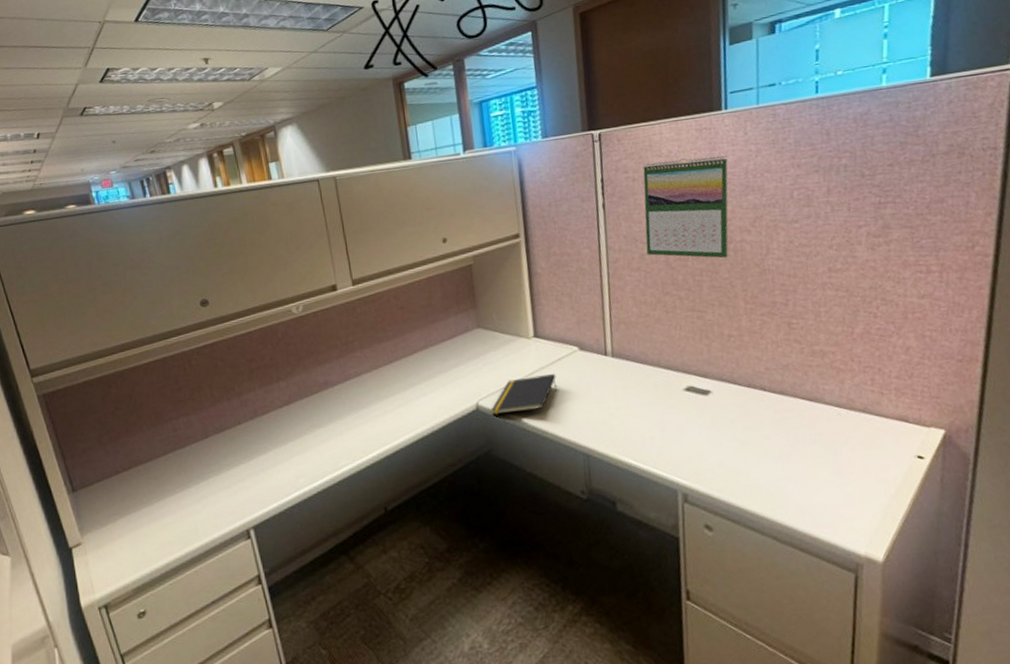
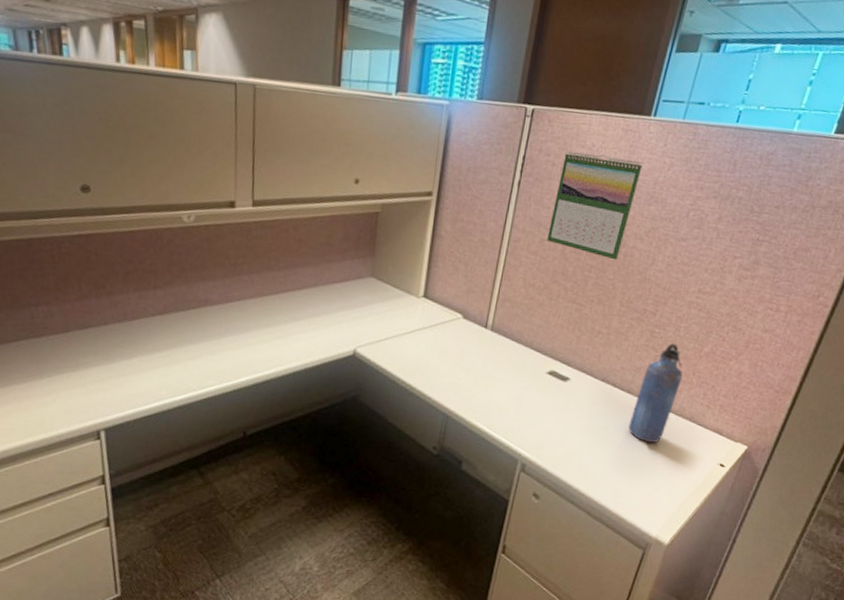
notepad: present [491,373,556,415] -> none [366,333,436,366]
water bottle: none [792,331,840,447] -> present [627,343,683,443]

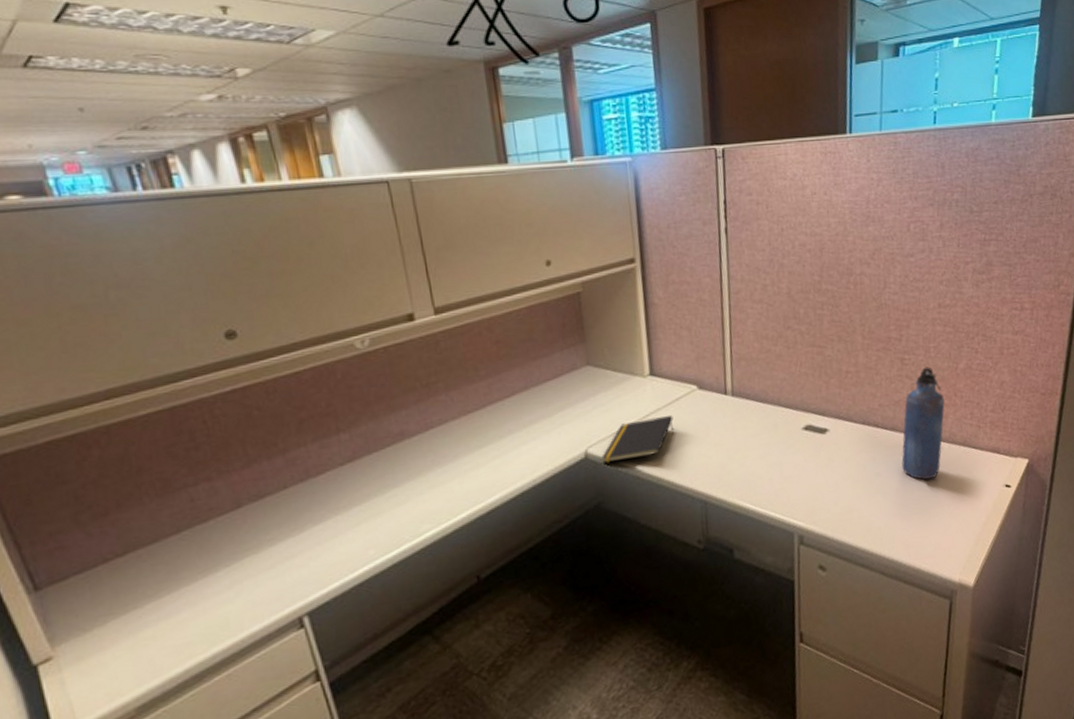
notepad: none [366,333,436,366] -> present [601,414,673,464]
calendar: present [547,151,643,260] -> none [767,182,851,292]

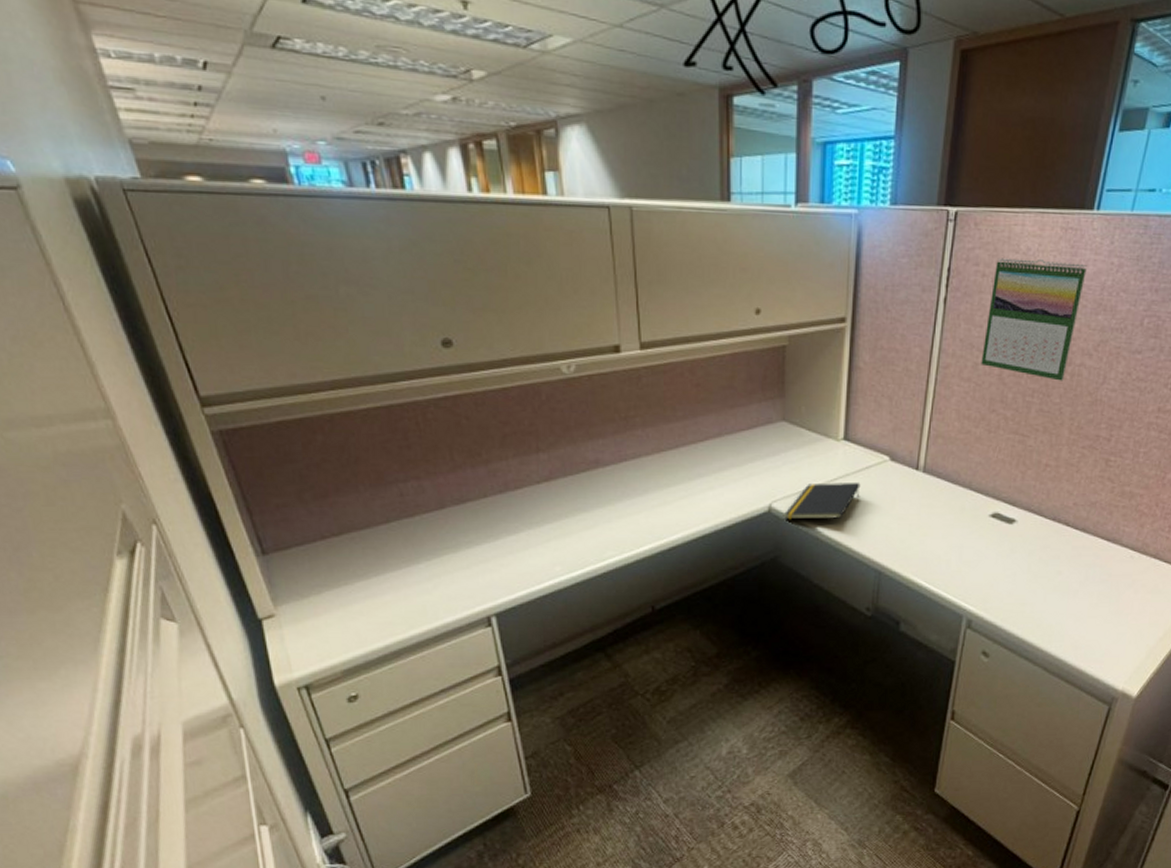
calendar: none [767,182,851,292] -> present [981,258,1087,381]
water bottle: present [901,367,945,481] -> none [1084,472,1144,586]

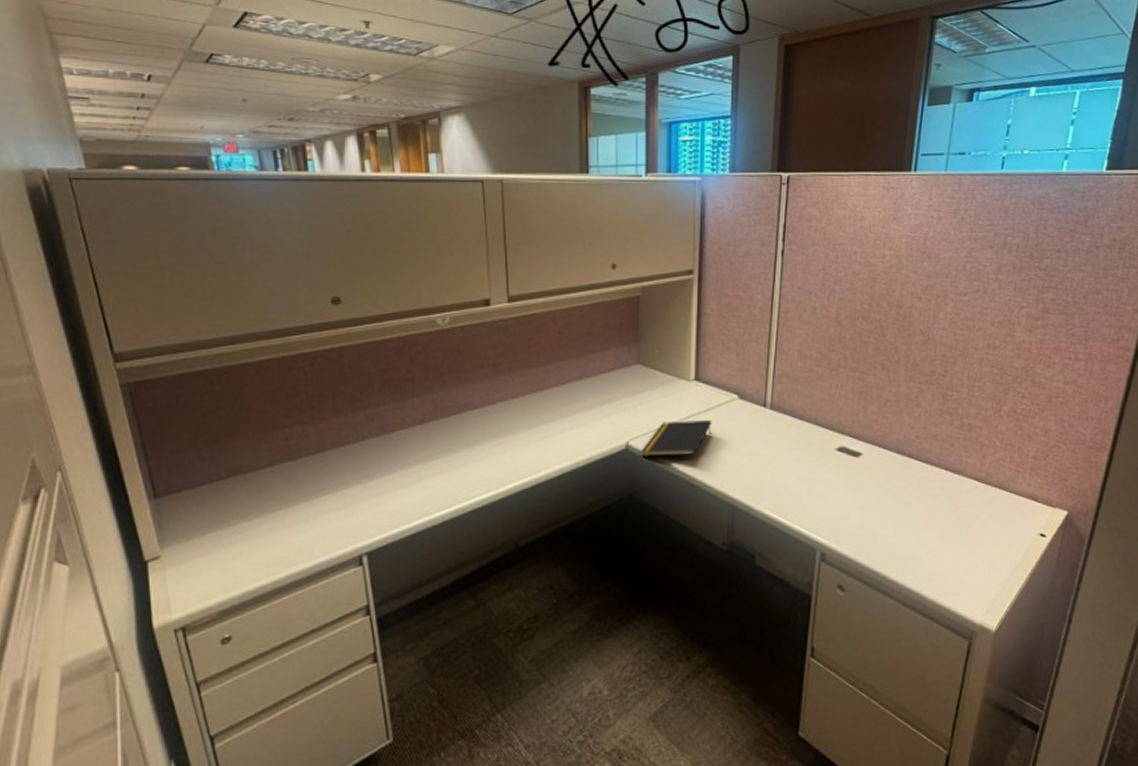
calendar: present [981,258,1087,381] -> none [819,214,909,322]

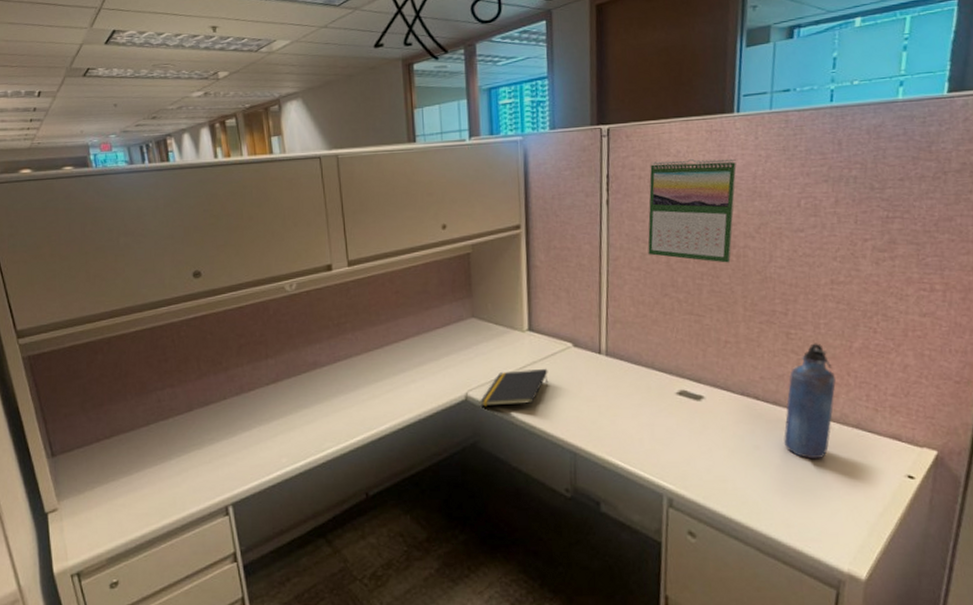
calendar: none [819,214,909,322] -> present [648,158,737,263]
water bottle: none [932,405,984,517] -> present [783,343,836,460]

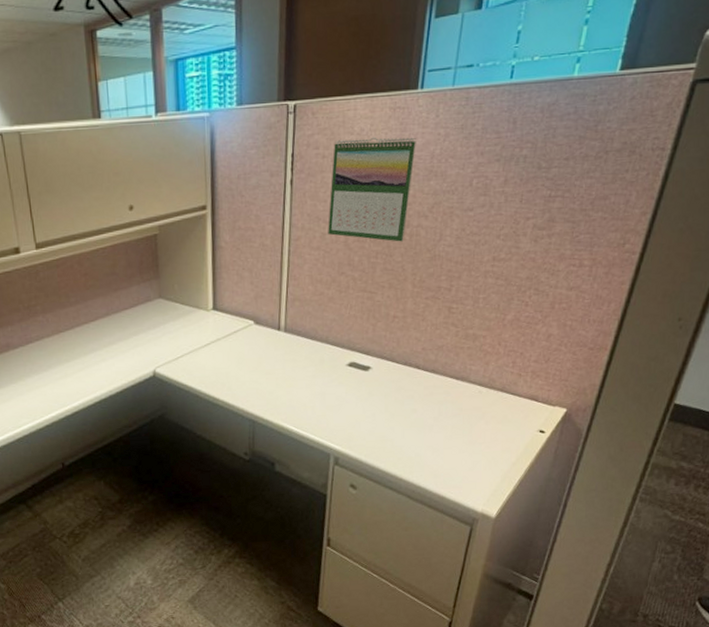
notepad: present [480,368,548,407] -> none [167,344,231,382]
water bottle: present [783,343,836,460] -> none [437,316,487,420]

